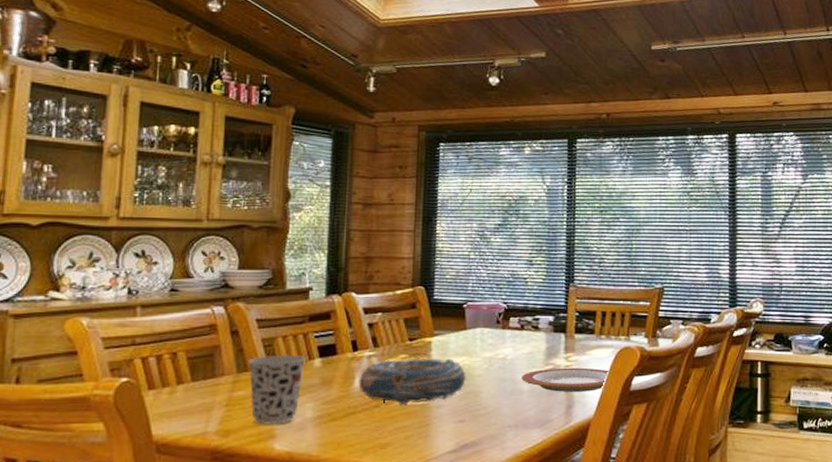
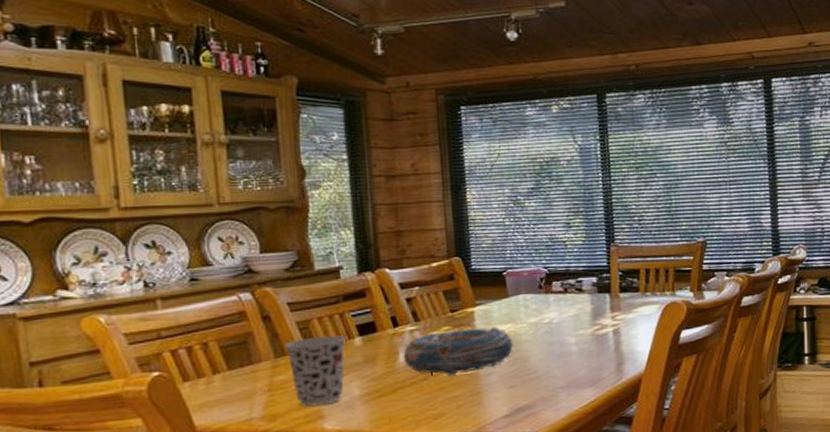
plate: present [522,367,608,392] -> none [569,325,656,351]

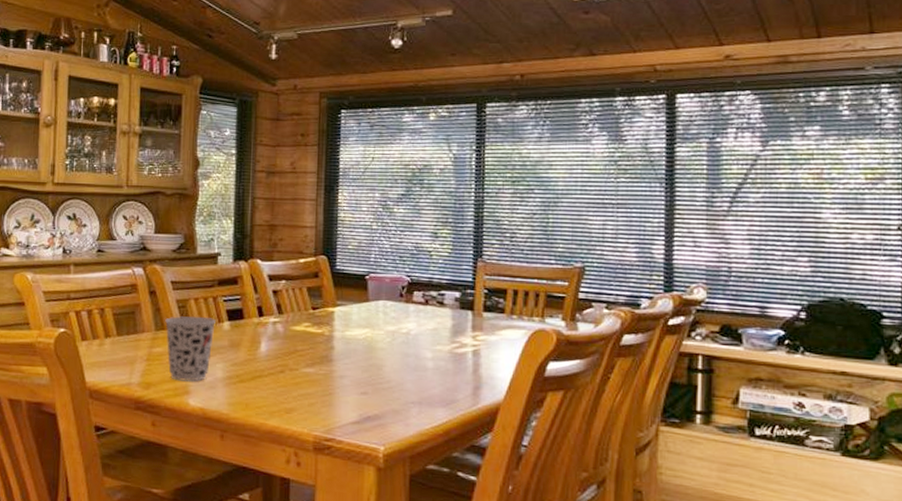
decorative bowl: present [403,327,515,377] -> none [264,326,370,373]

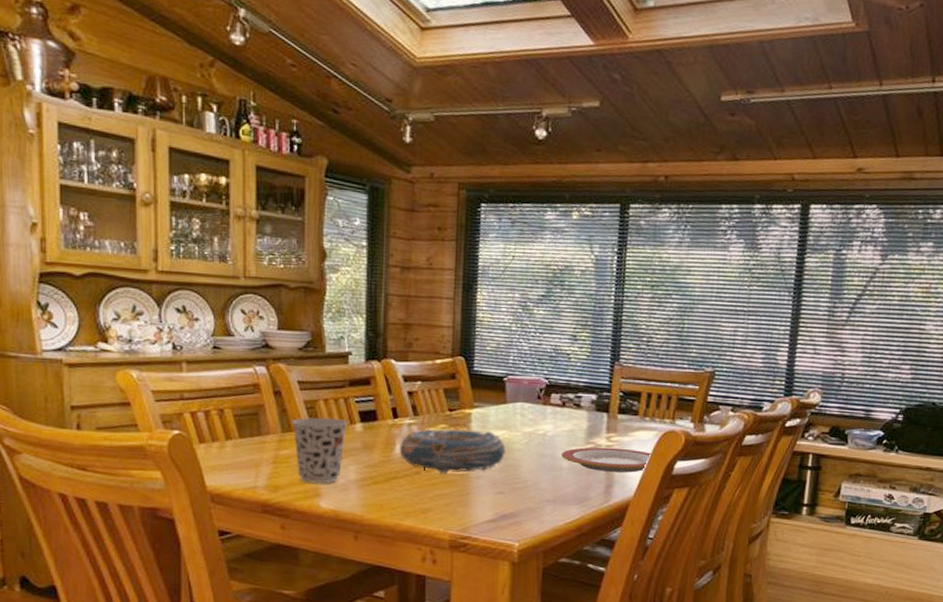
decorative bowl: none [264,326,370,373] -> present [399,428,507,474]
plate: none [426,346,520,374] -> present [561,447,651,473]

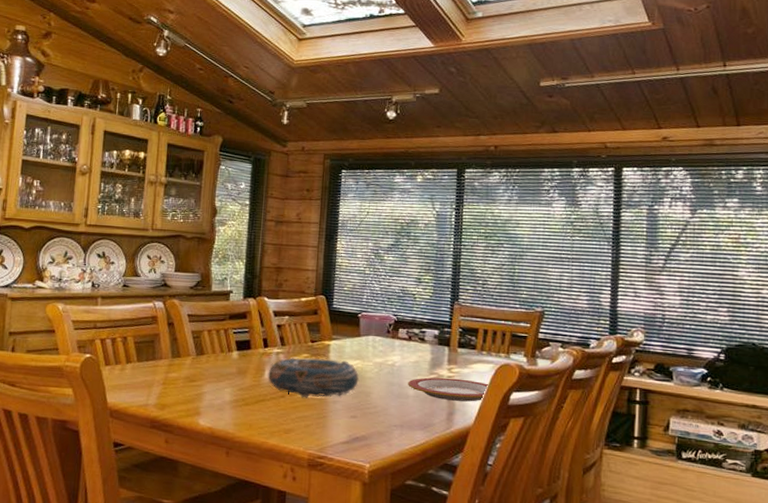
cup: present [292,417,347,484] -> none [181,345,226,404]

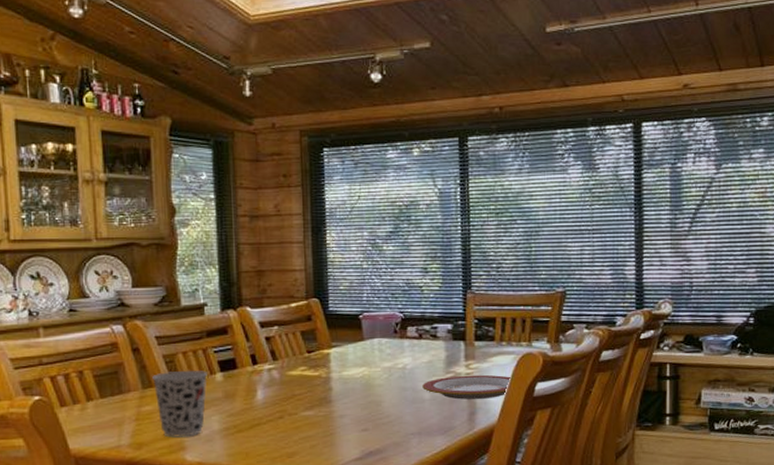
cup: none [181,345,226,404] -> present [152,370,208,438]
decorative bowl: present [268,357,360,398] -> none [261,369,368,416]

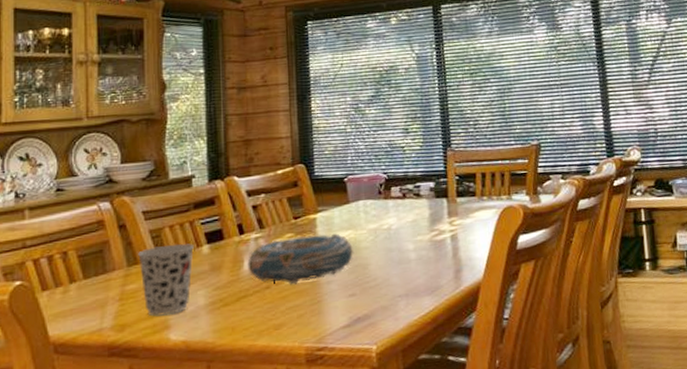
decorative bowl: none [261,369,368,416] -> present [247,233,354,285]
plate: present [422,374,510,400] -> none [408,230,493,258]

